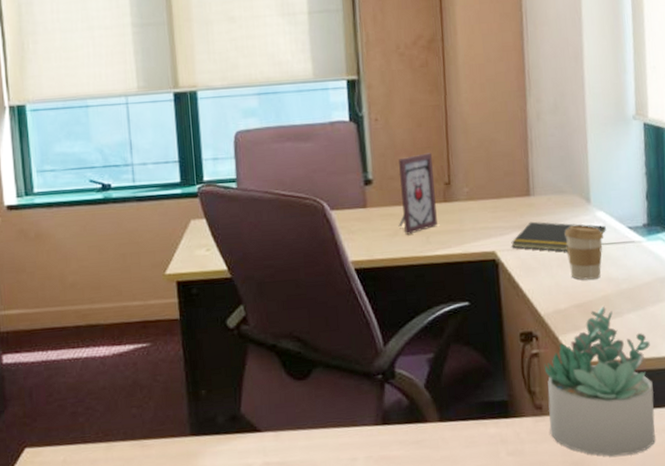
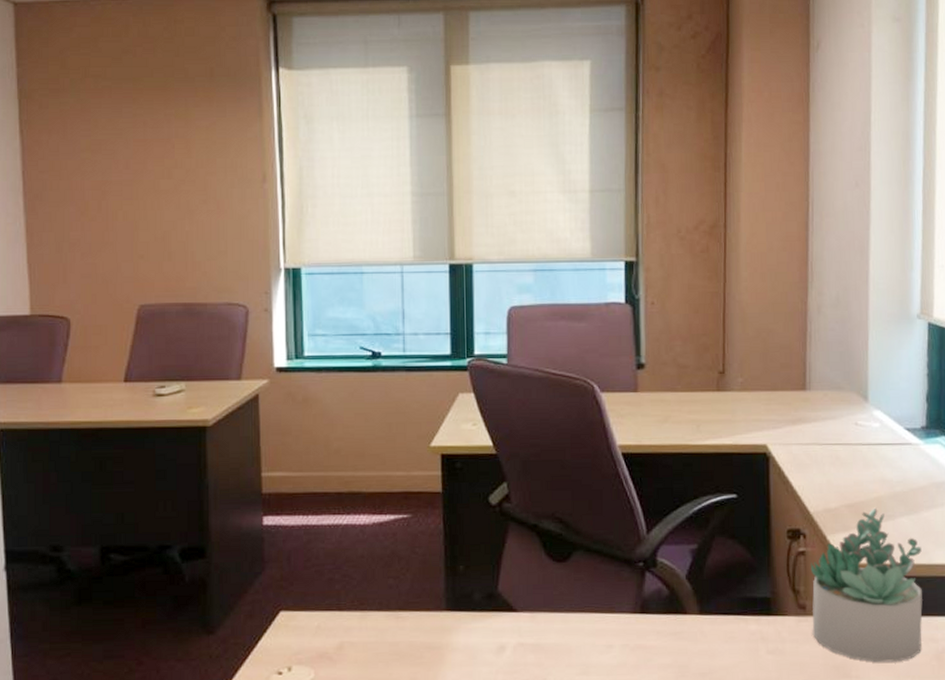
picture frame: present [398,153,438,235] -> none [669,340,709,422]
notepad: present [511,221,606,252] -> none [783,416,883,450]
coffee cup: present [564,225,604,280] -> none [839,423,880,480]

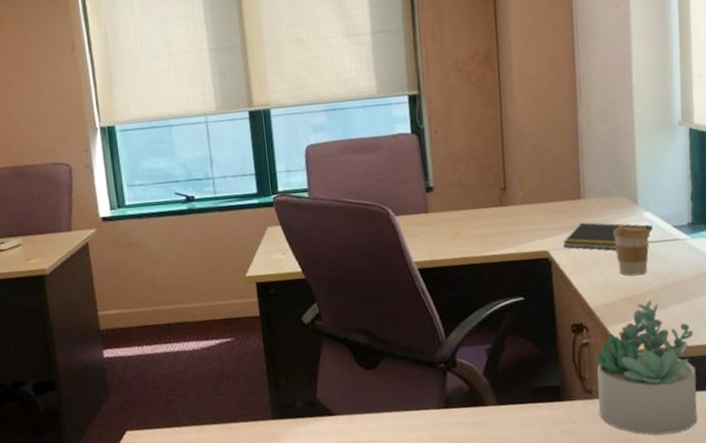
notepad: none [783,416,883,450] -> present [563,222,653,250]
coffee cup: none [839,423,880,480] -> present [613,225,651,276]

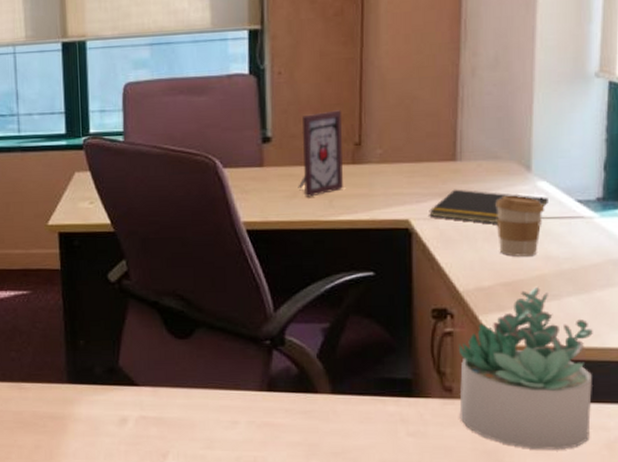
picture frame: none [457,161,494,237] -> present [298,110,343,197]

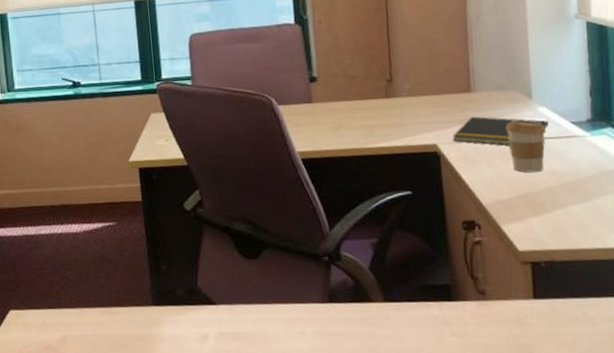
picture frame: present [298,110,343,197] -> none [342,52,380,128]
succulent plant: present [458,286,593,450] -> none [486,197,602,342]

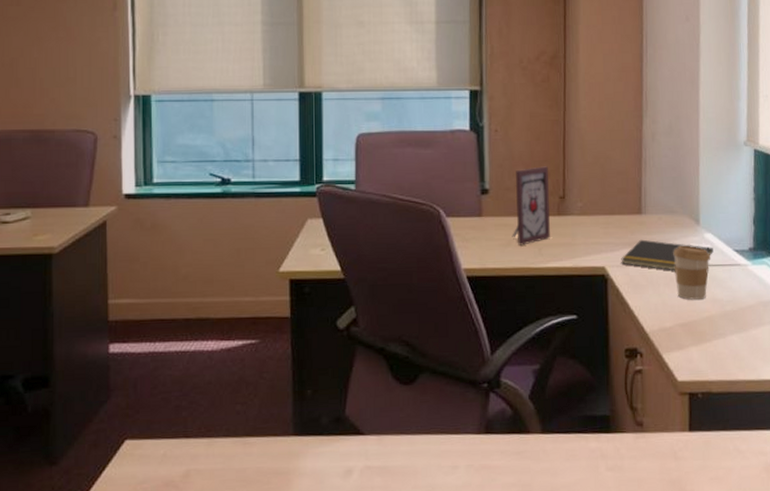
picture frame: none [342,52,380,128] -> present [512,166,550,246]

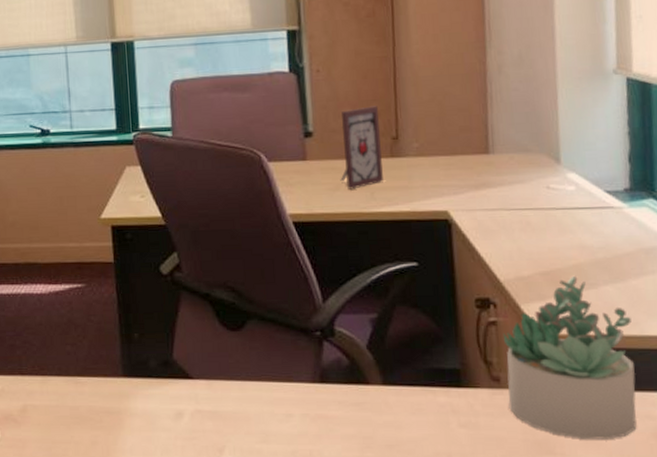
notepad: present [621,239,713,271] -> none [466,181,579,215]
succulent plant: none [647,326,752,476] -> present [502,275,637,440]
coffee cup: present [673,245,711,300] -> none [529,186,577,246]

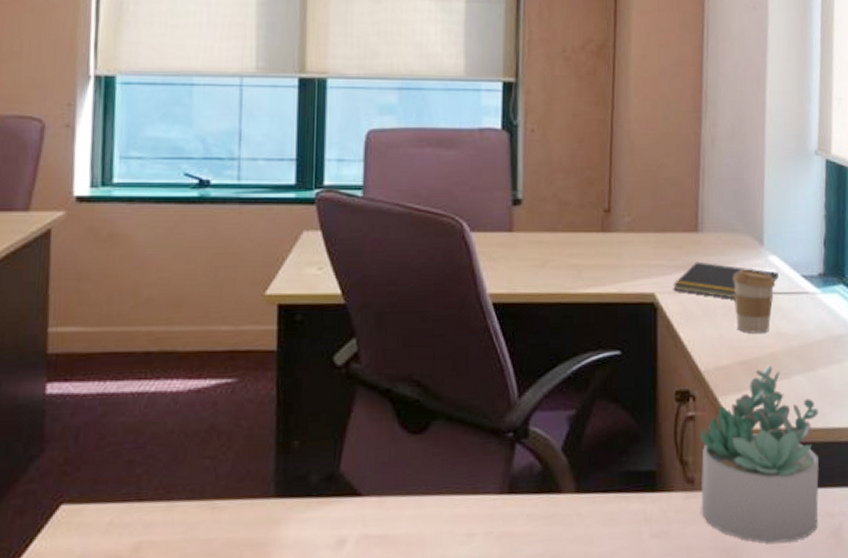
picture frame: present [340,106,383,190] -> none [547,173,592,267]
notepad: none [466,181,579,215] -> present [673,261,778,299]
coffee cup: none [529,186,577,246] -> present [733,269,776,333]

